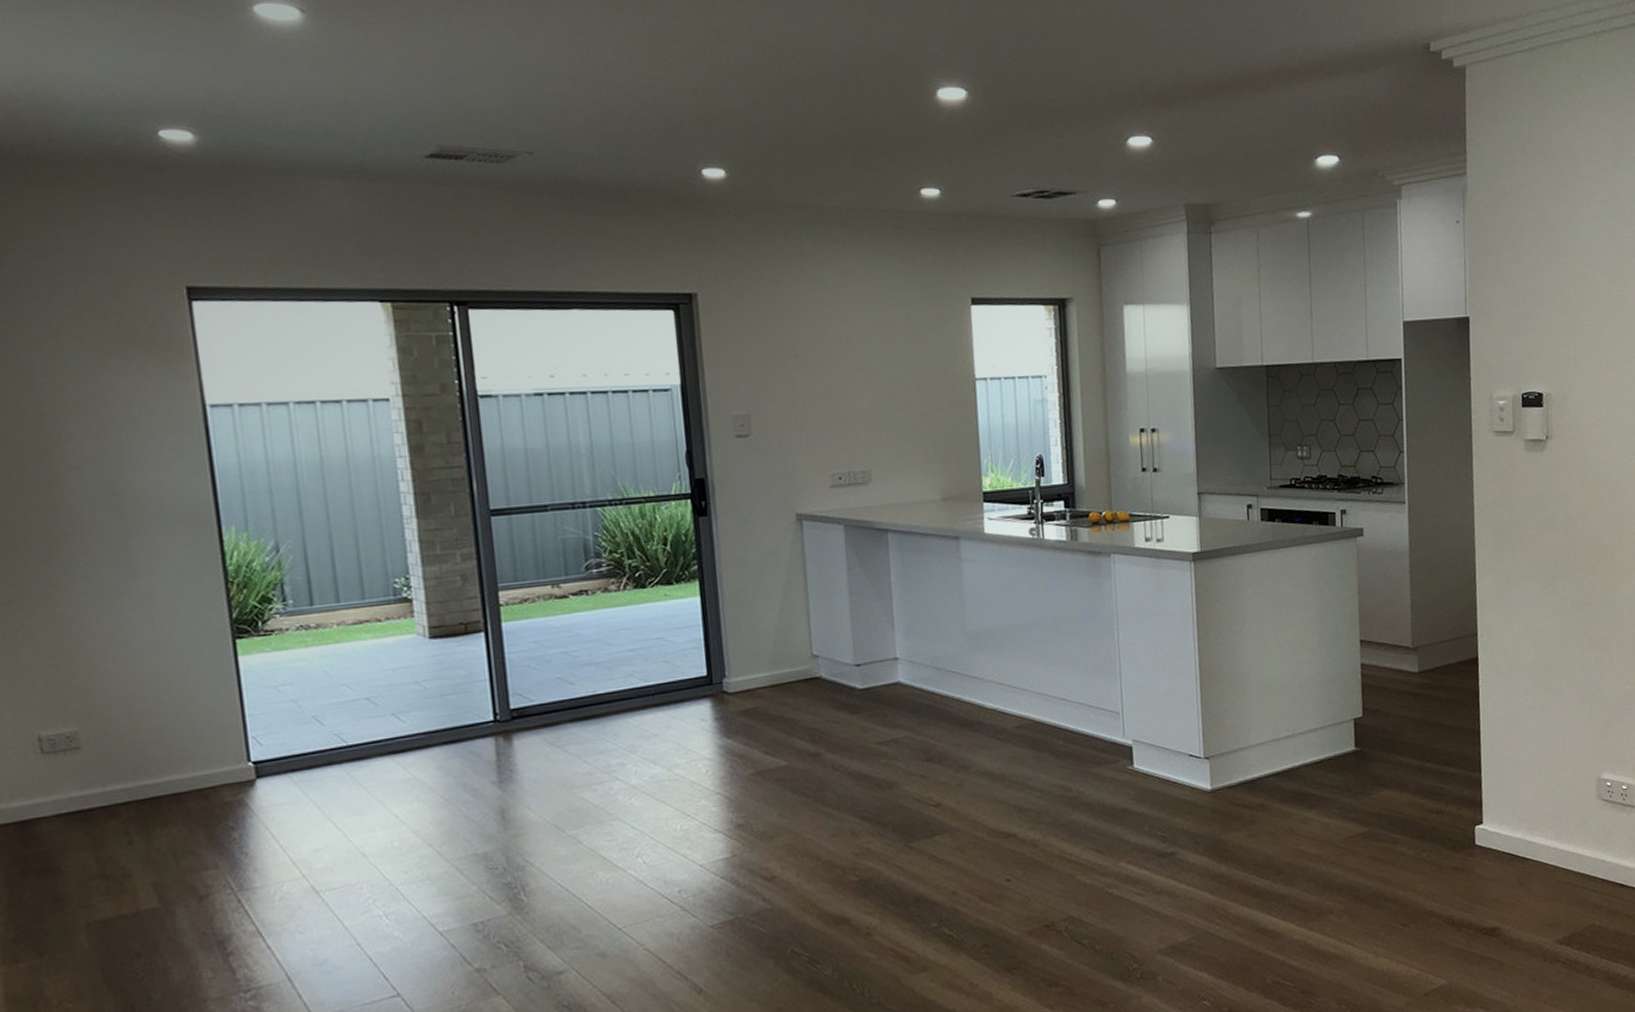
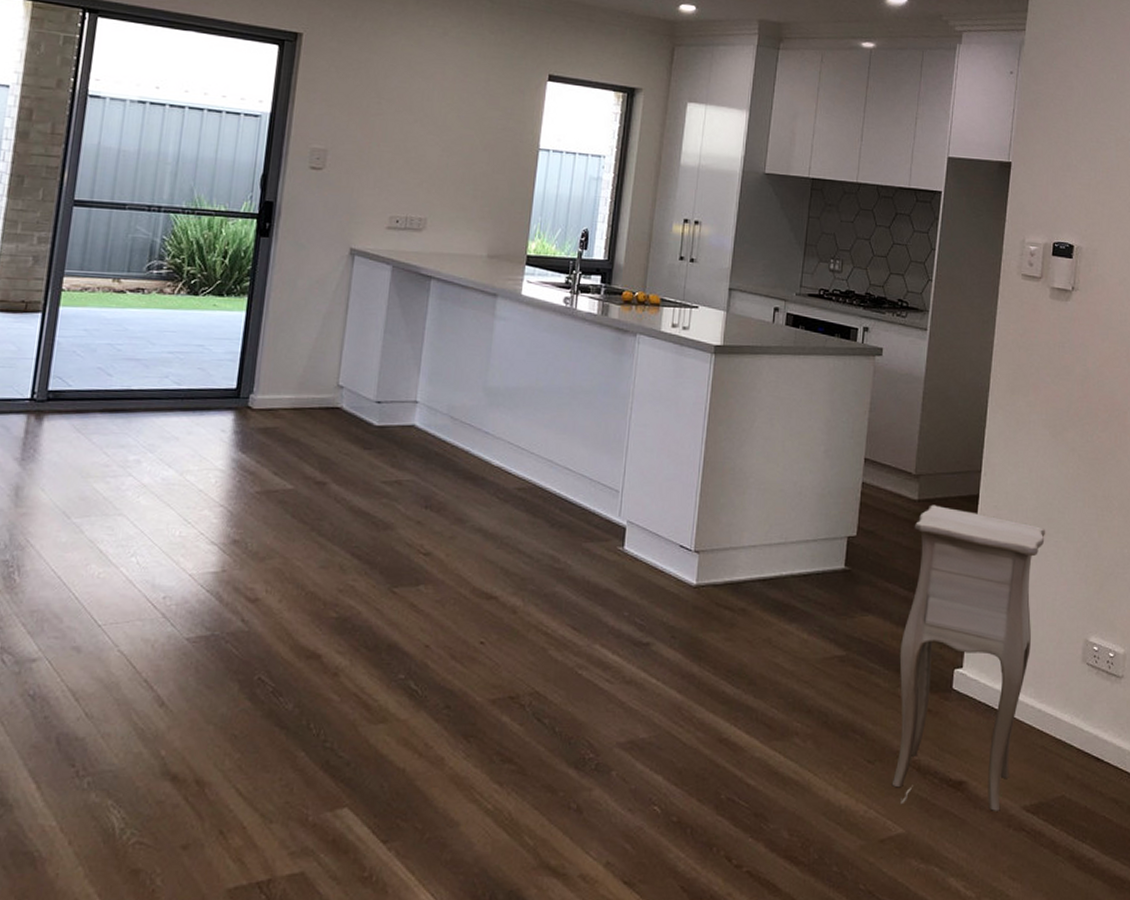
side table: none [1418,673,1548,959] -> present [891,504,1046,811]

